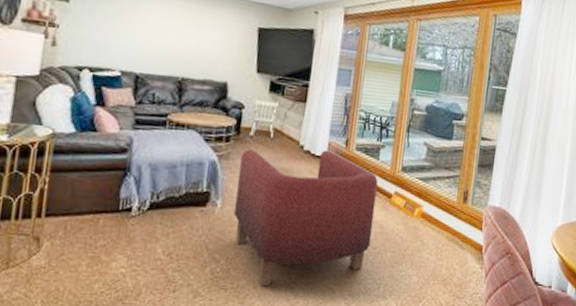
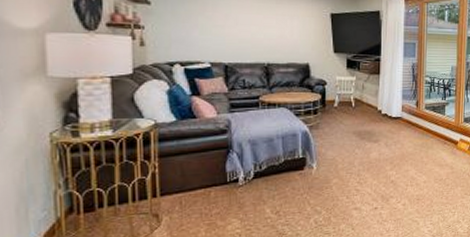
armchair: present [234,149,378,287] -> none [329,112,446,227]

